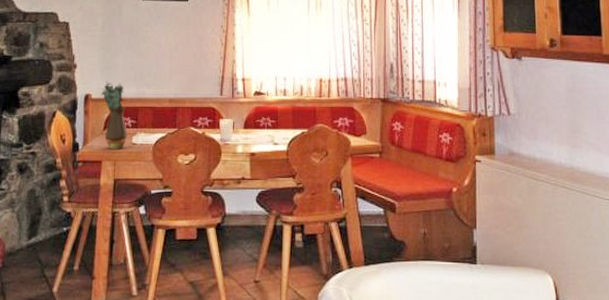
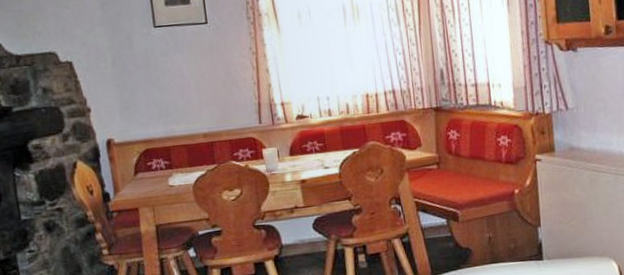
vase: present [101,80,127,149] -> none [124,122,163,195]

